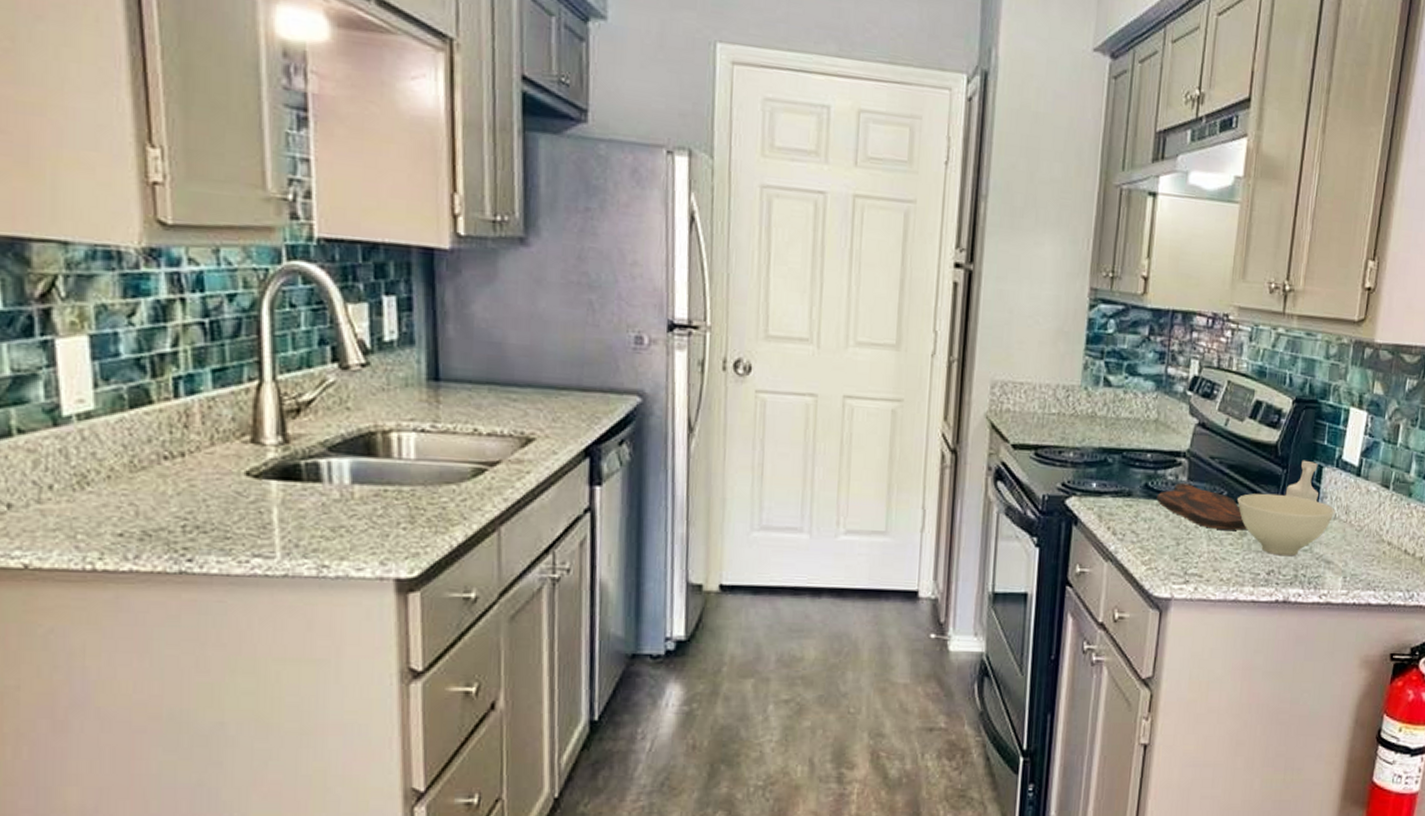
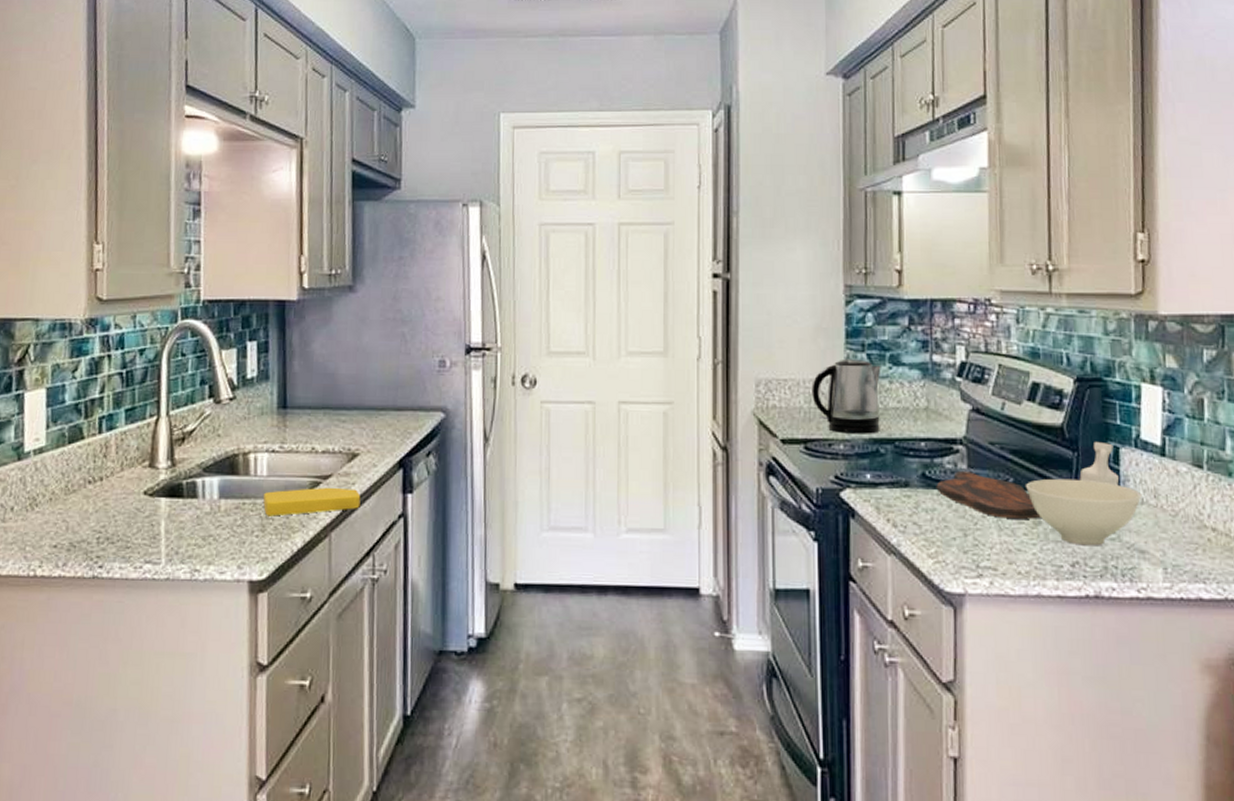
sponge: none [412,475,537,507] -> present [263,487,361,516]
kettle: none [1046,365,1118,443] -> present [811,358,881,434]

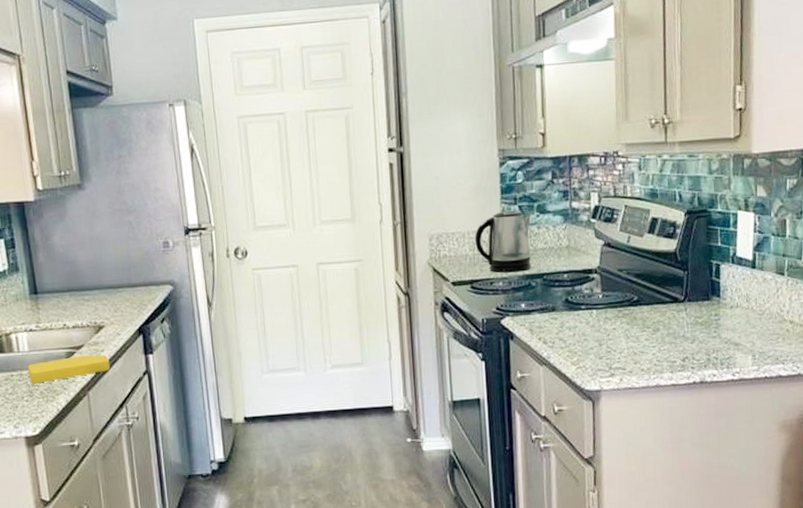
cutting board: present [936,471,1041,519] -> none [577,294,659,329]
bowl: present [1026,478,1142,546] -> none [647,292,737,344]
ceramic jug: present [1079,441,1120,486] -> none [689,261,720,295]

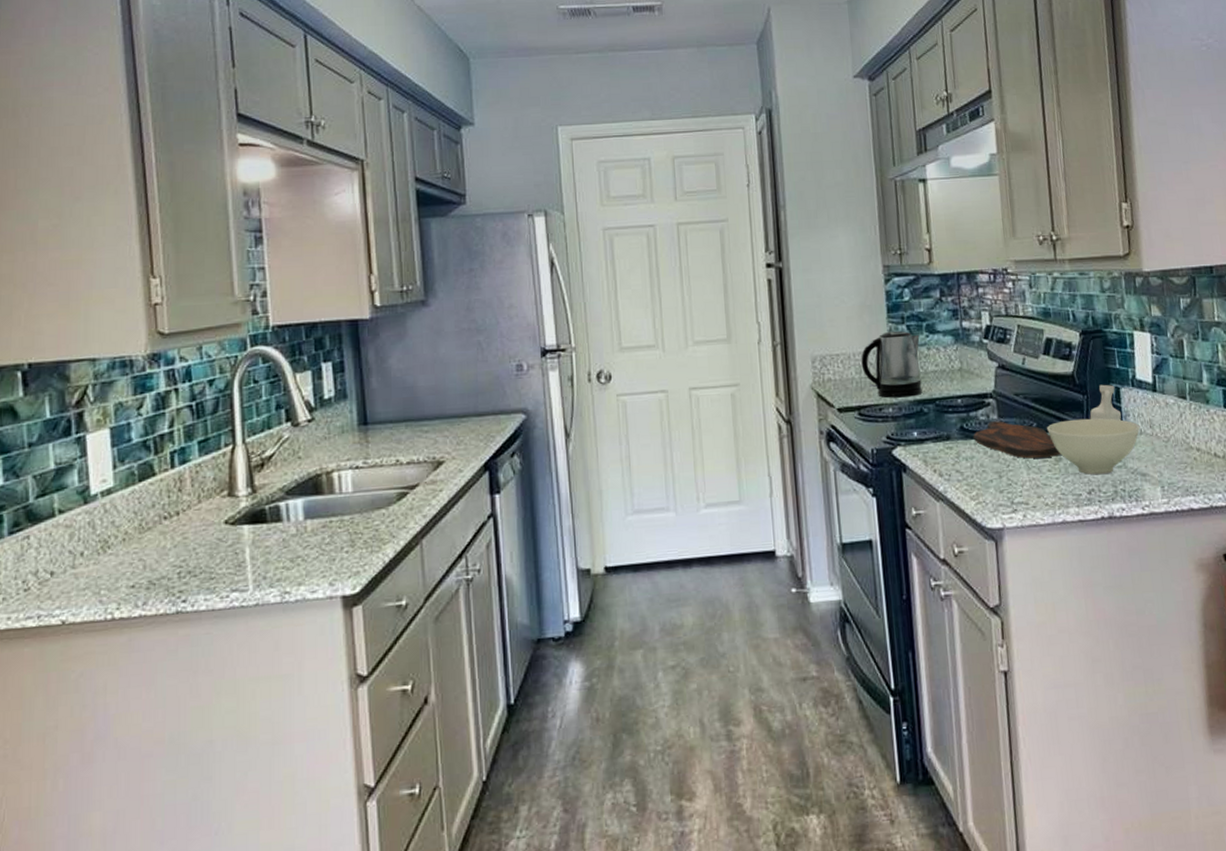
sponge: present [28,355,110,384] -> none [351,495,449,531]
cutting board: none [577,294,659,329] -> present [973,421,1061,459]
bowl: none [647,292,737,344] -> present [1047,418,1141,475]
ceramic jug: none [689,261,720,295] -> present [1089,384,1122,421]

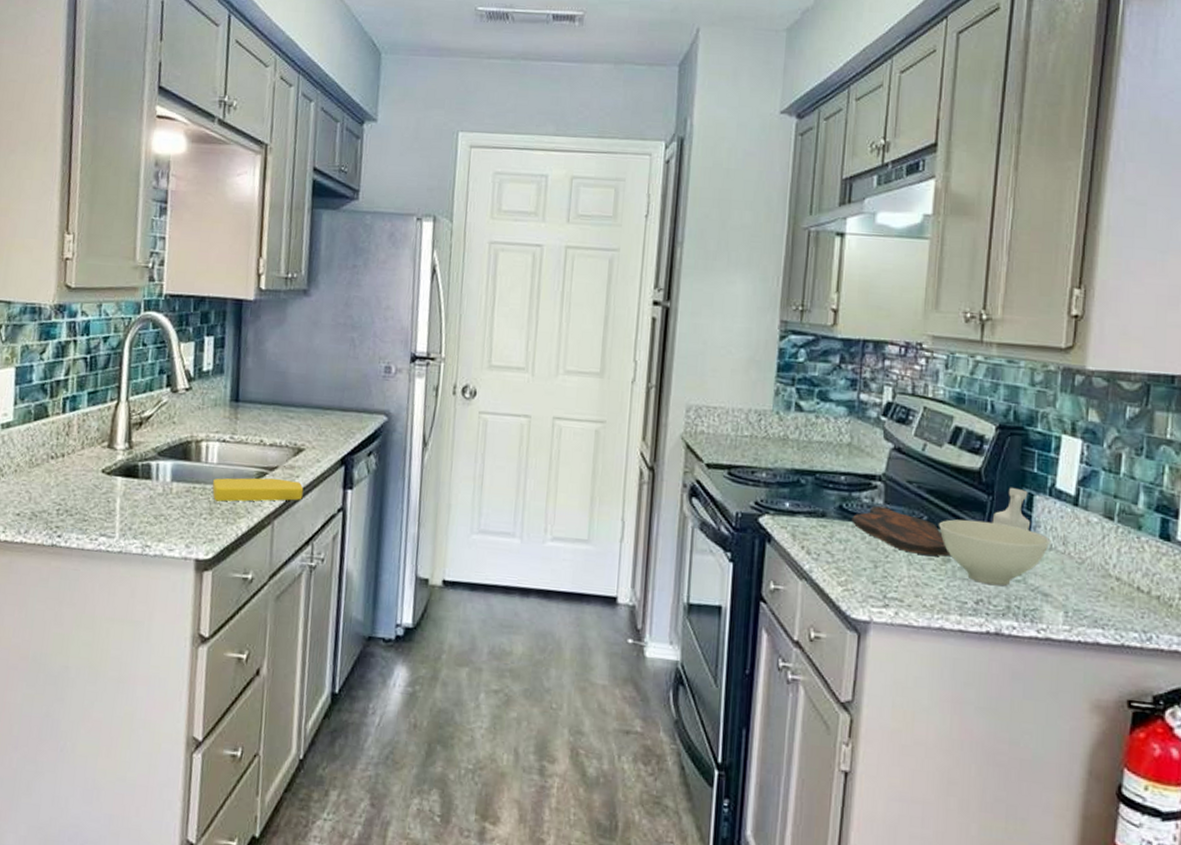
sponge: none [351,495,449,531] -> present [212,478,304,502]
kettle: present [861,330,923,398] -> none [739,391,809,465]

